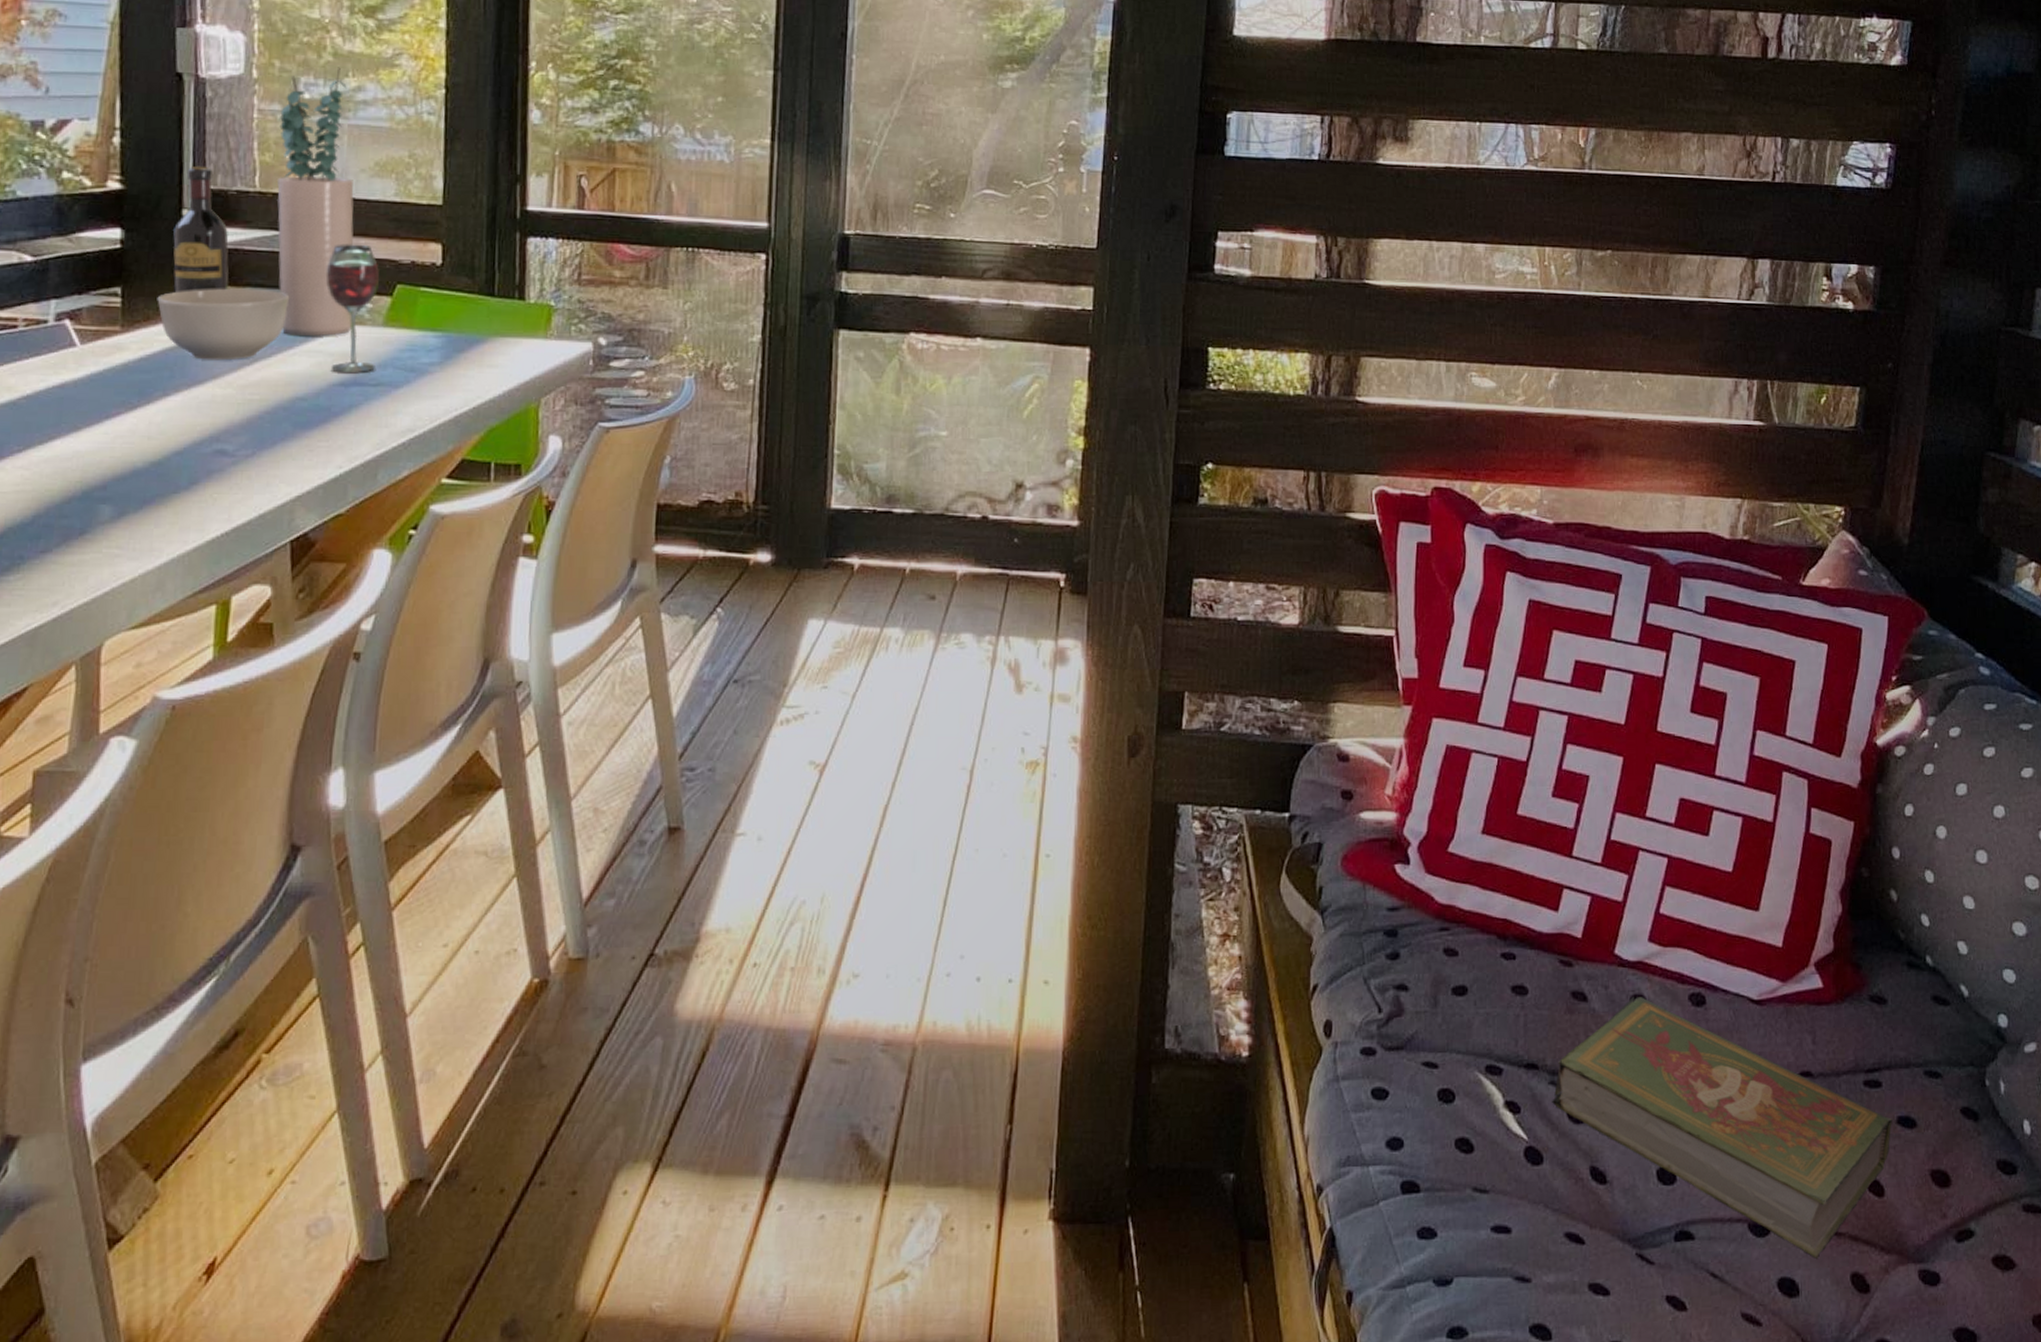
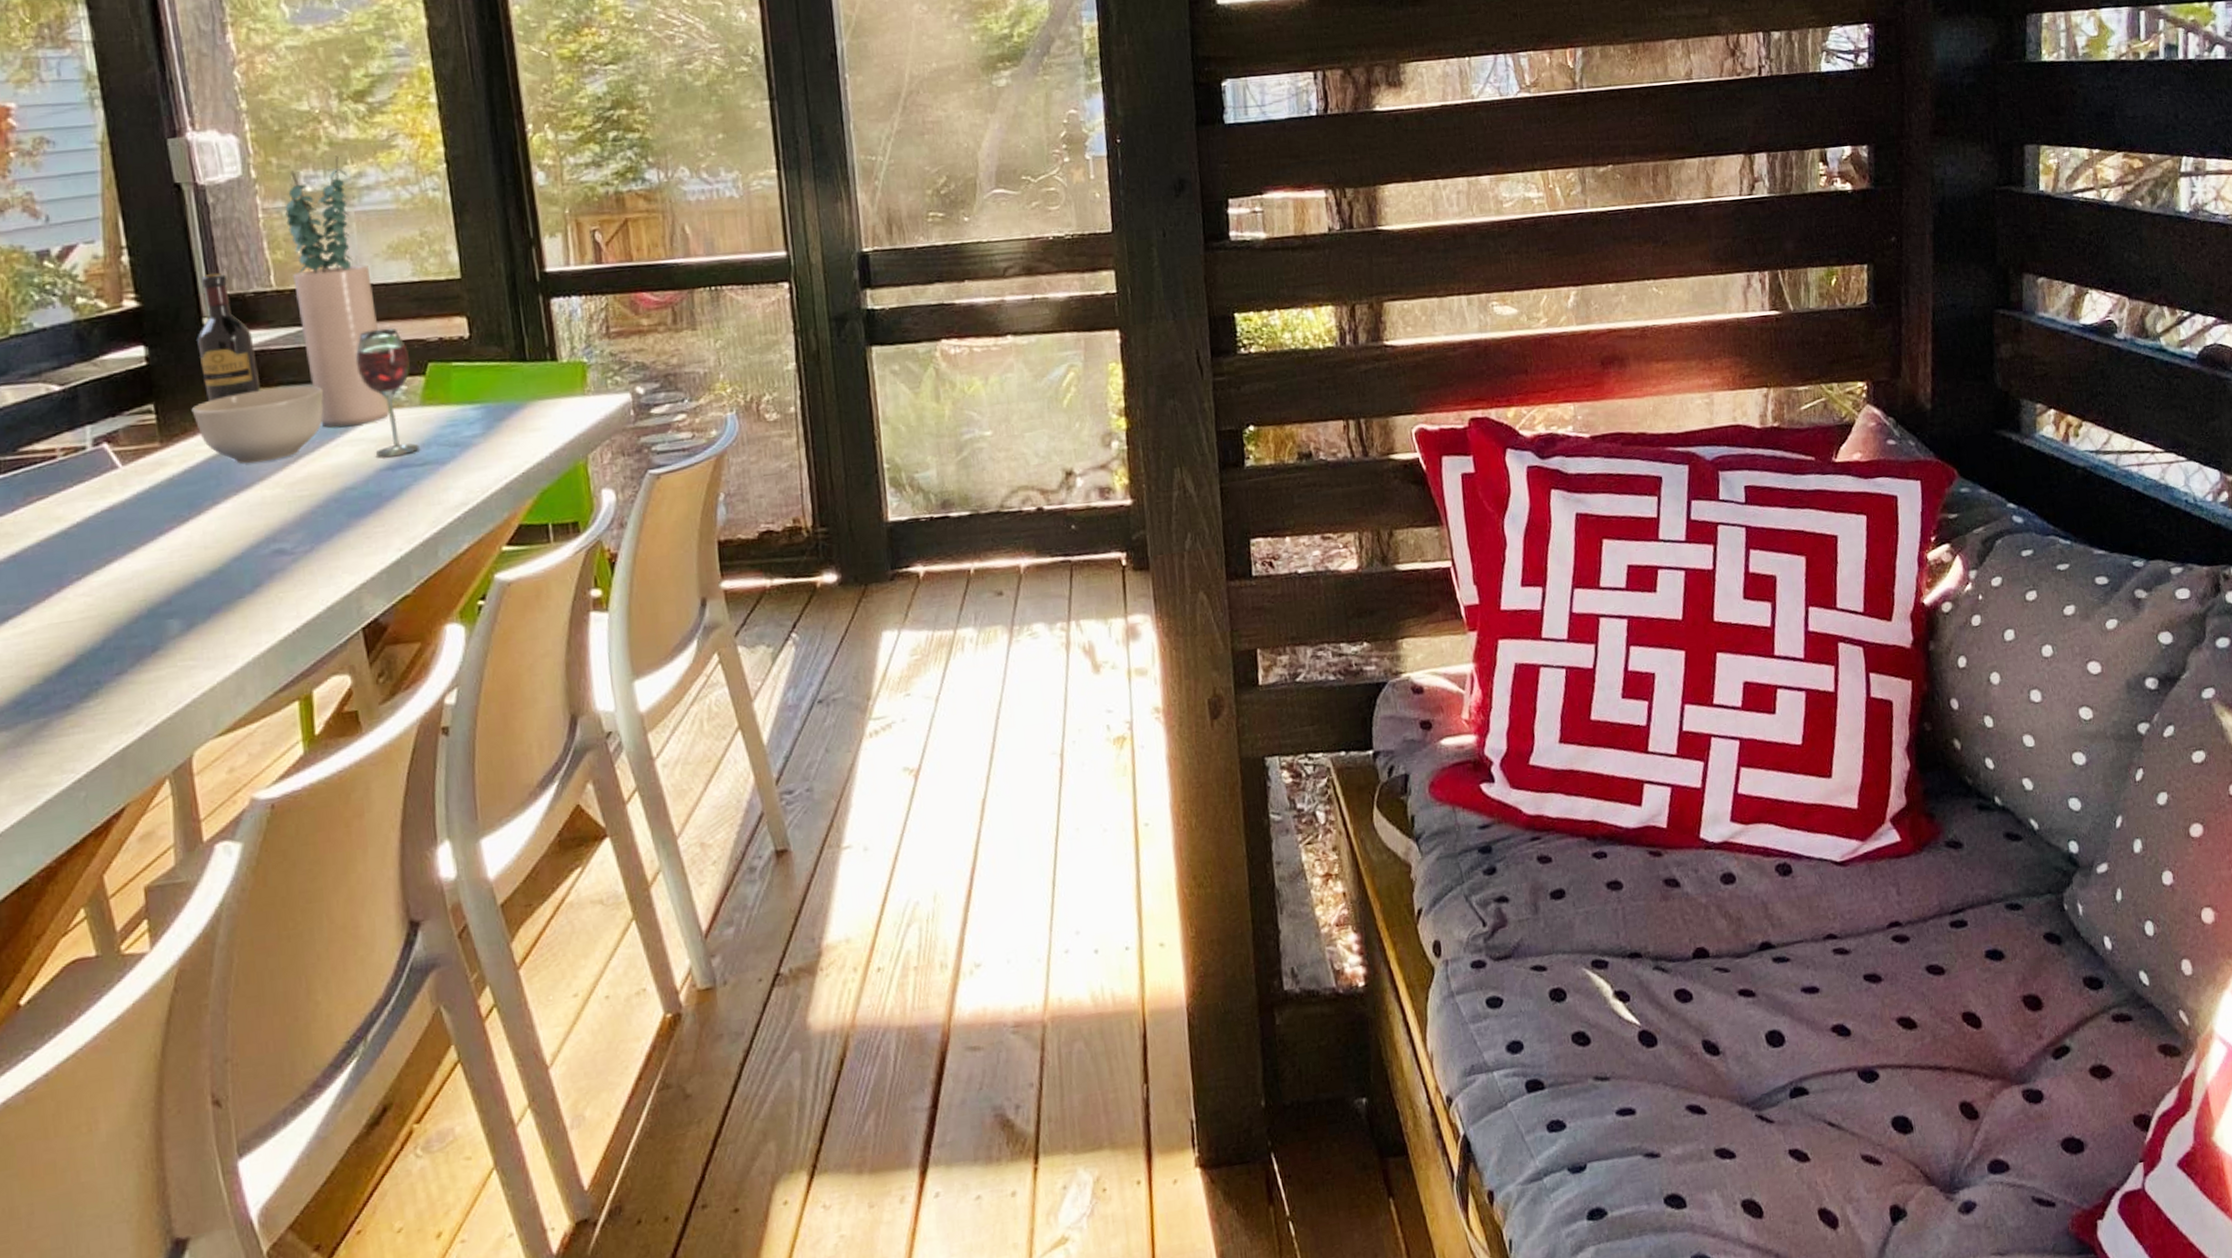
book: present [1552,996,1892,1259] -> none [1658,875,1982,1095]

